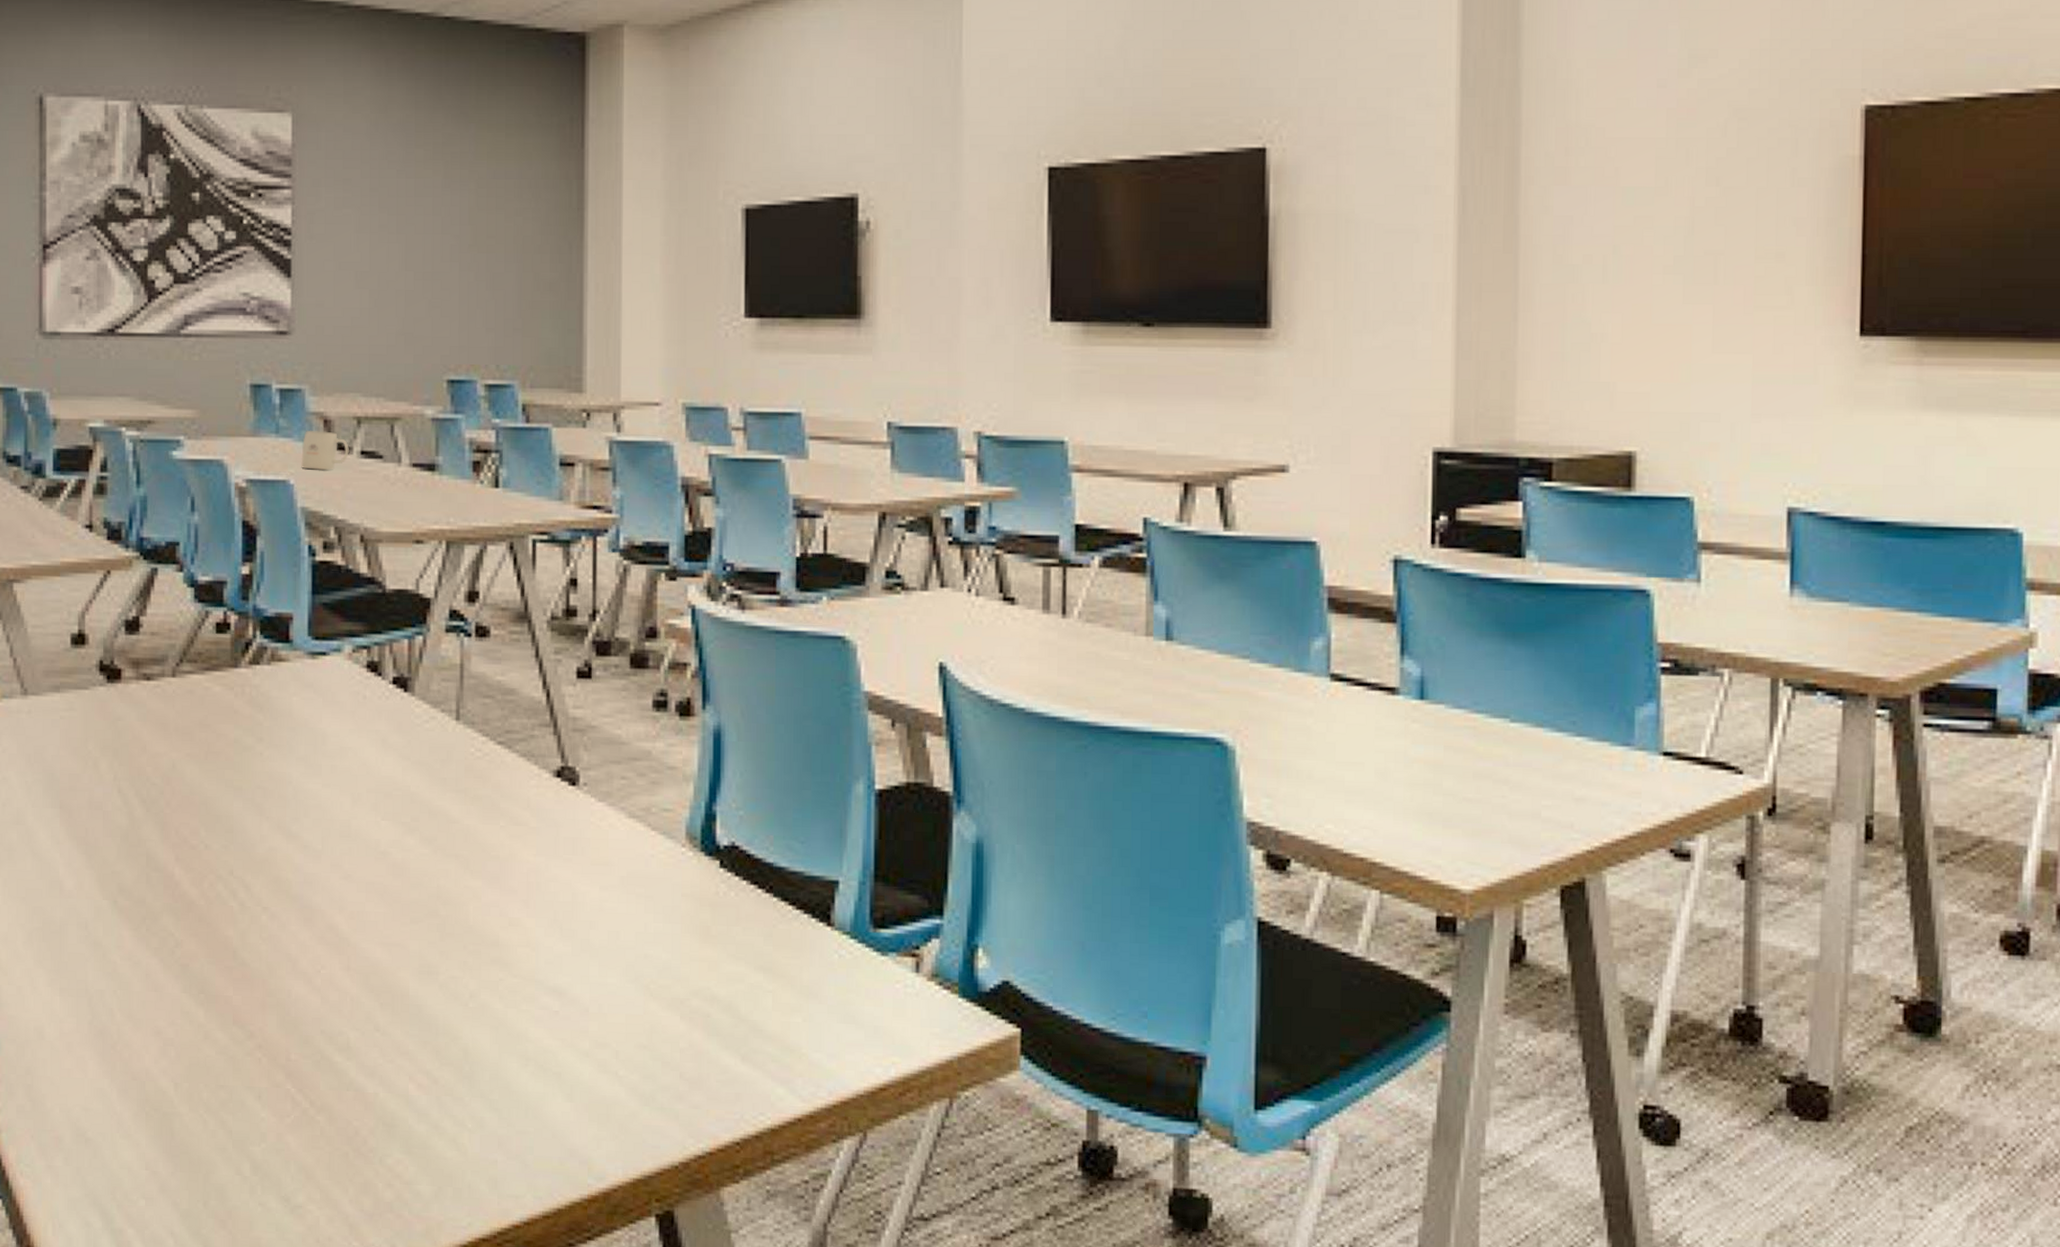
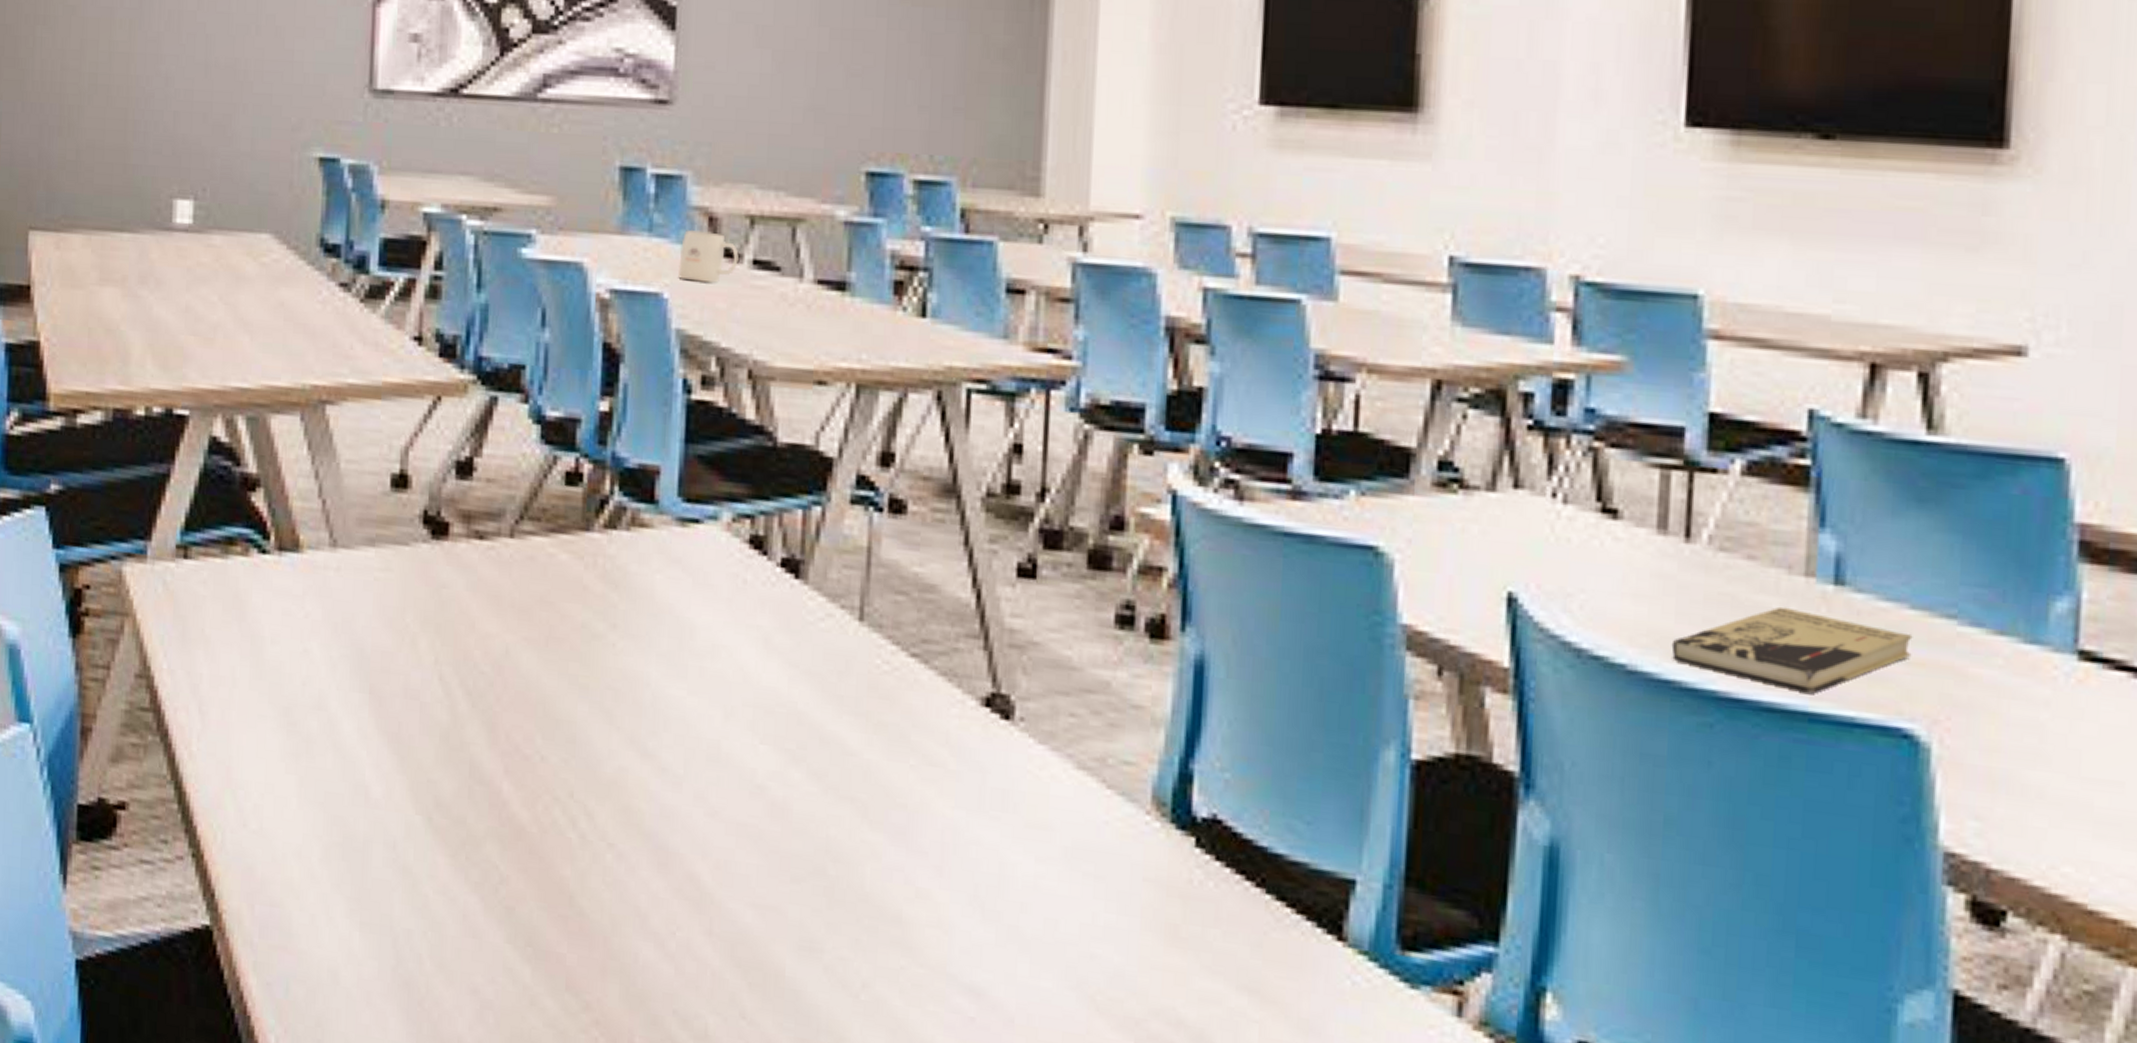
book: none [1056,659,1220,719] -> present [1671,606,1913,694]

